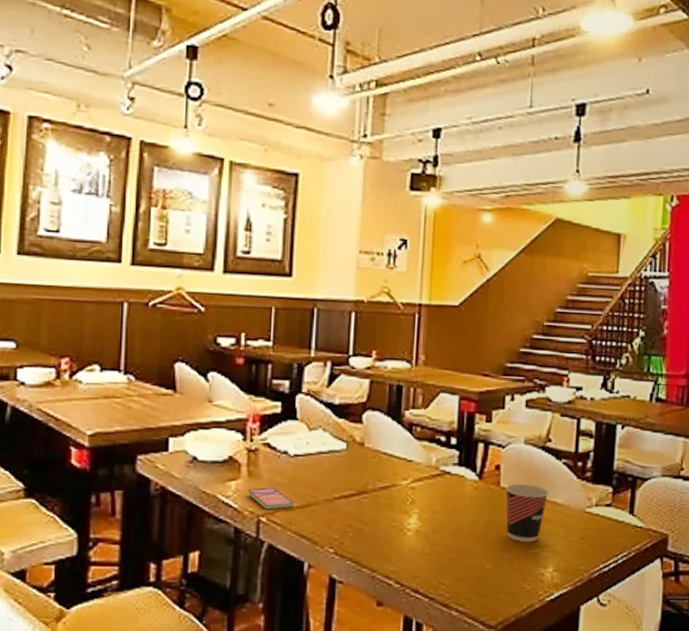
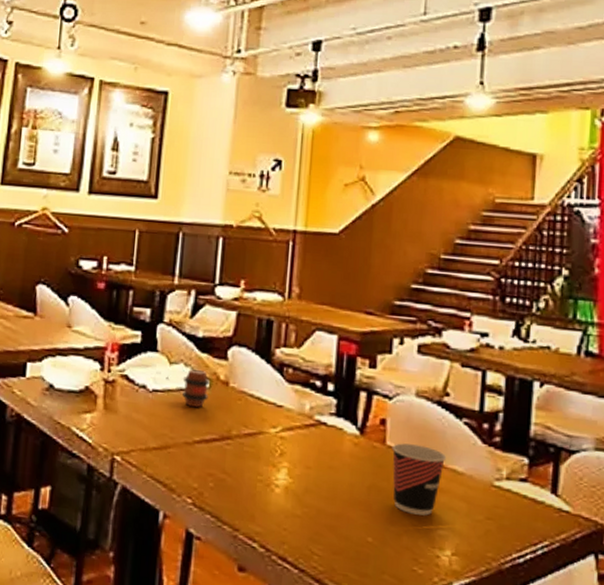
smartphone: present [248,487,294,510] -> none [103,423,151,448]
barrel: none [322,433,347,467] -> present [182,368,210,407]

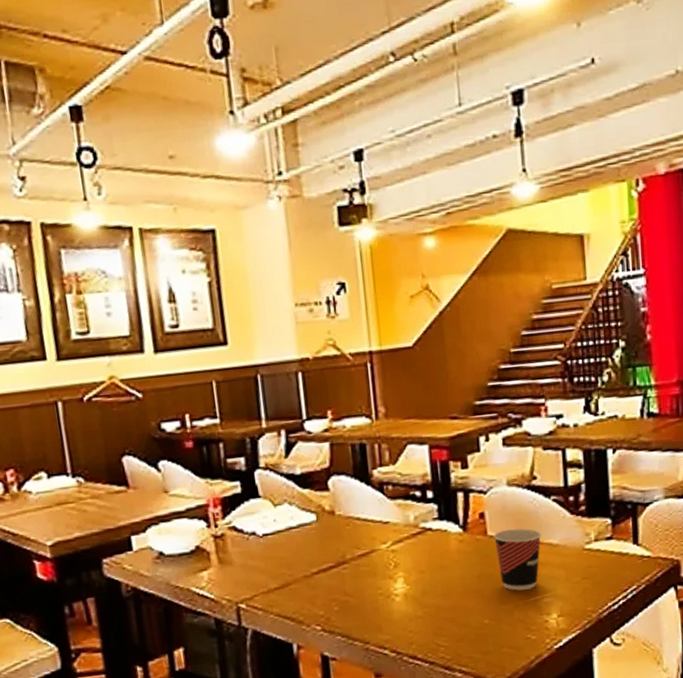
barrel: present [182,368,210,407] -> none [290,505,318,542]

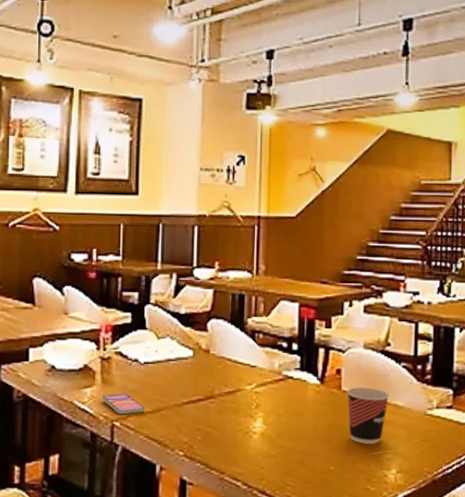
smartphone: none [222,571,271,596] -> present [102,393,145,415]

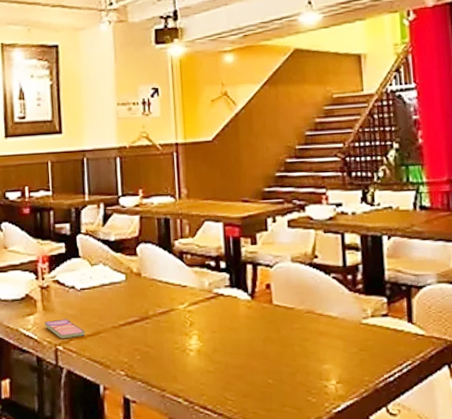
cup: present [346,387,390,444] -> none [278,300,322,356]

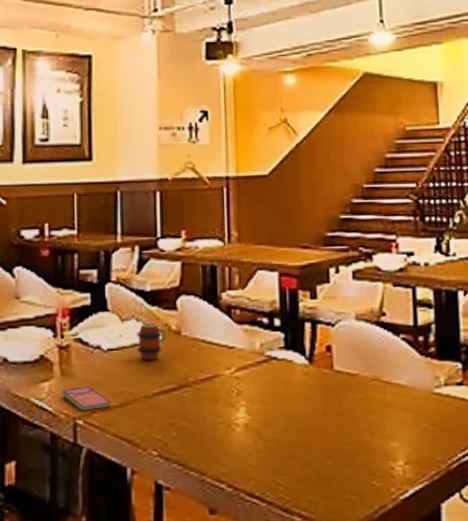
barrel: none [104,266,126,297] -> present [137,322,163,360]

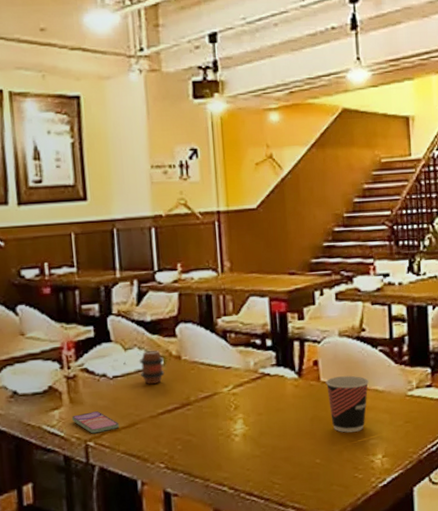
cup: none [339,365,390,432] -> present [325,375,369,433]

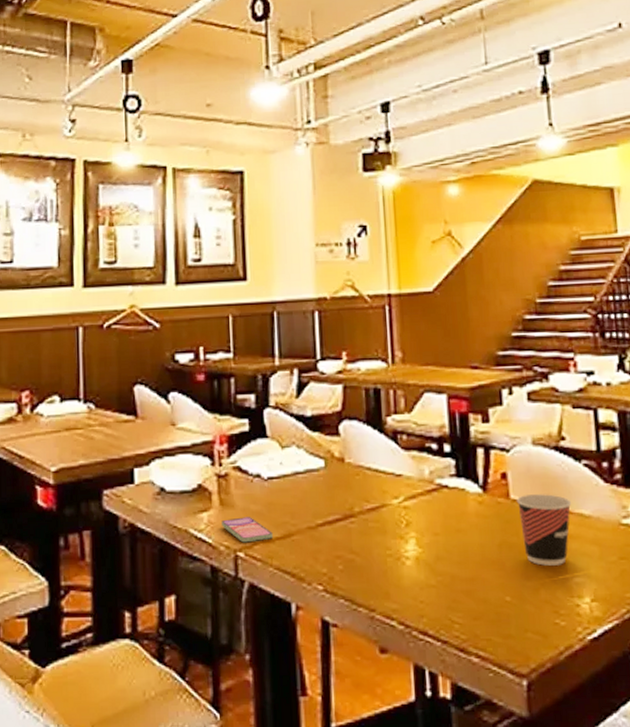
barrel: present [140,350,165,384] -> none [298,449,326,489]

